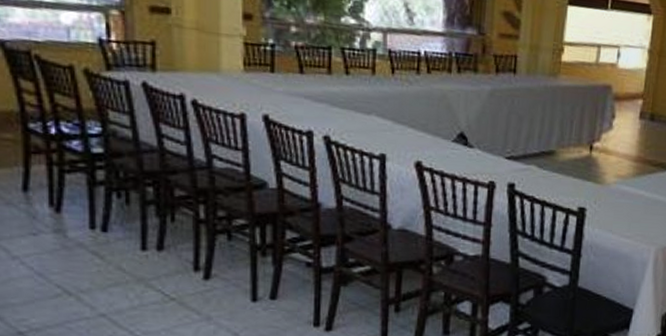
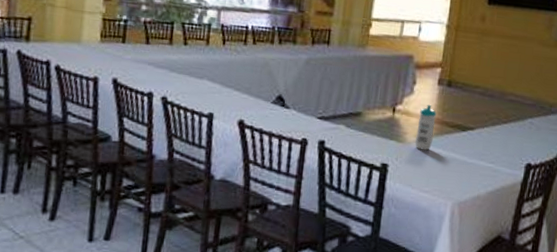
water bottle: none [615,141,638,192] -> present [415,104,437,151]

